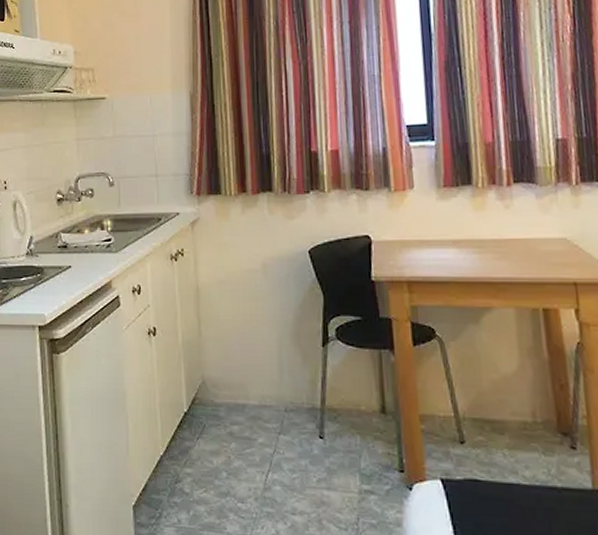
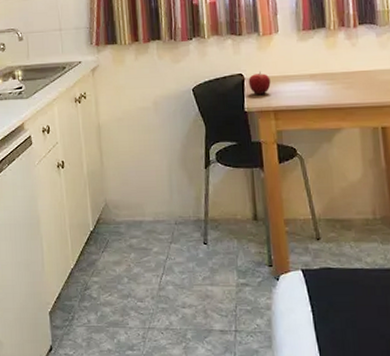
fruit: none [376,233,404,261] -> present [248,71,271,95]

